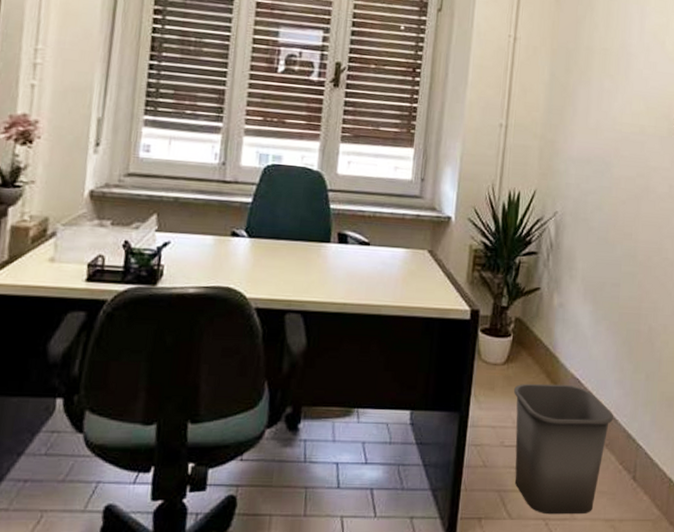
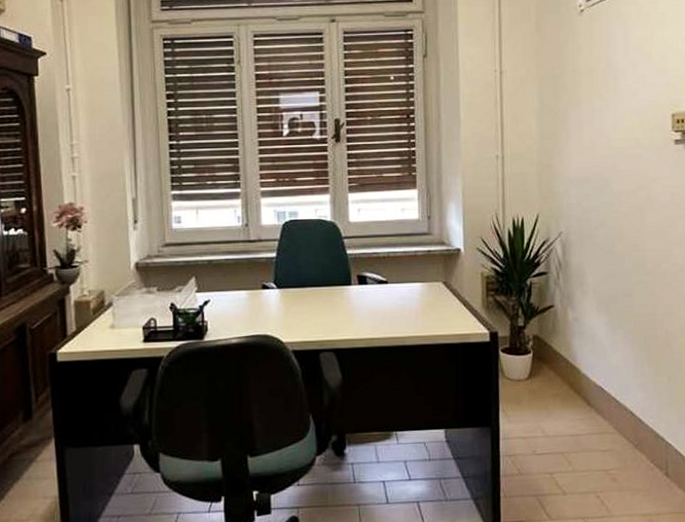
waste bin: present [514,383,613,515] -> none [540,392,639,514]

